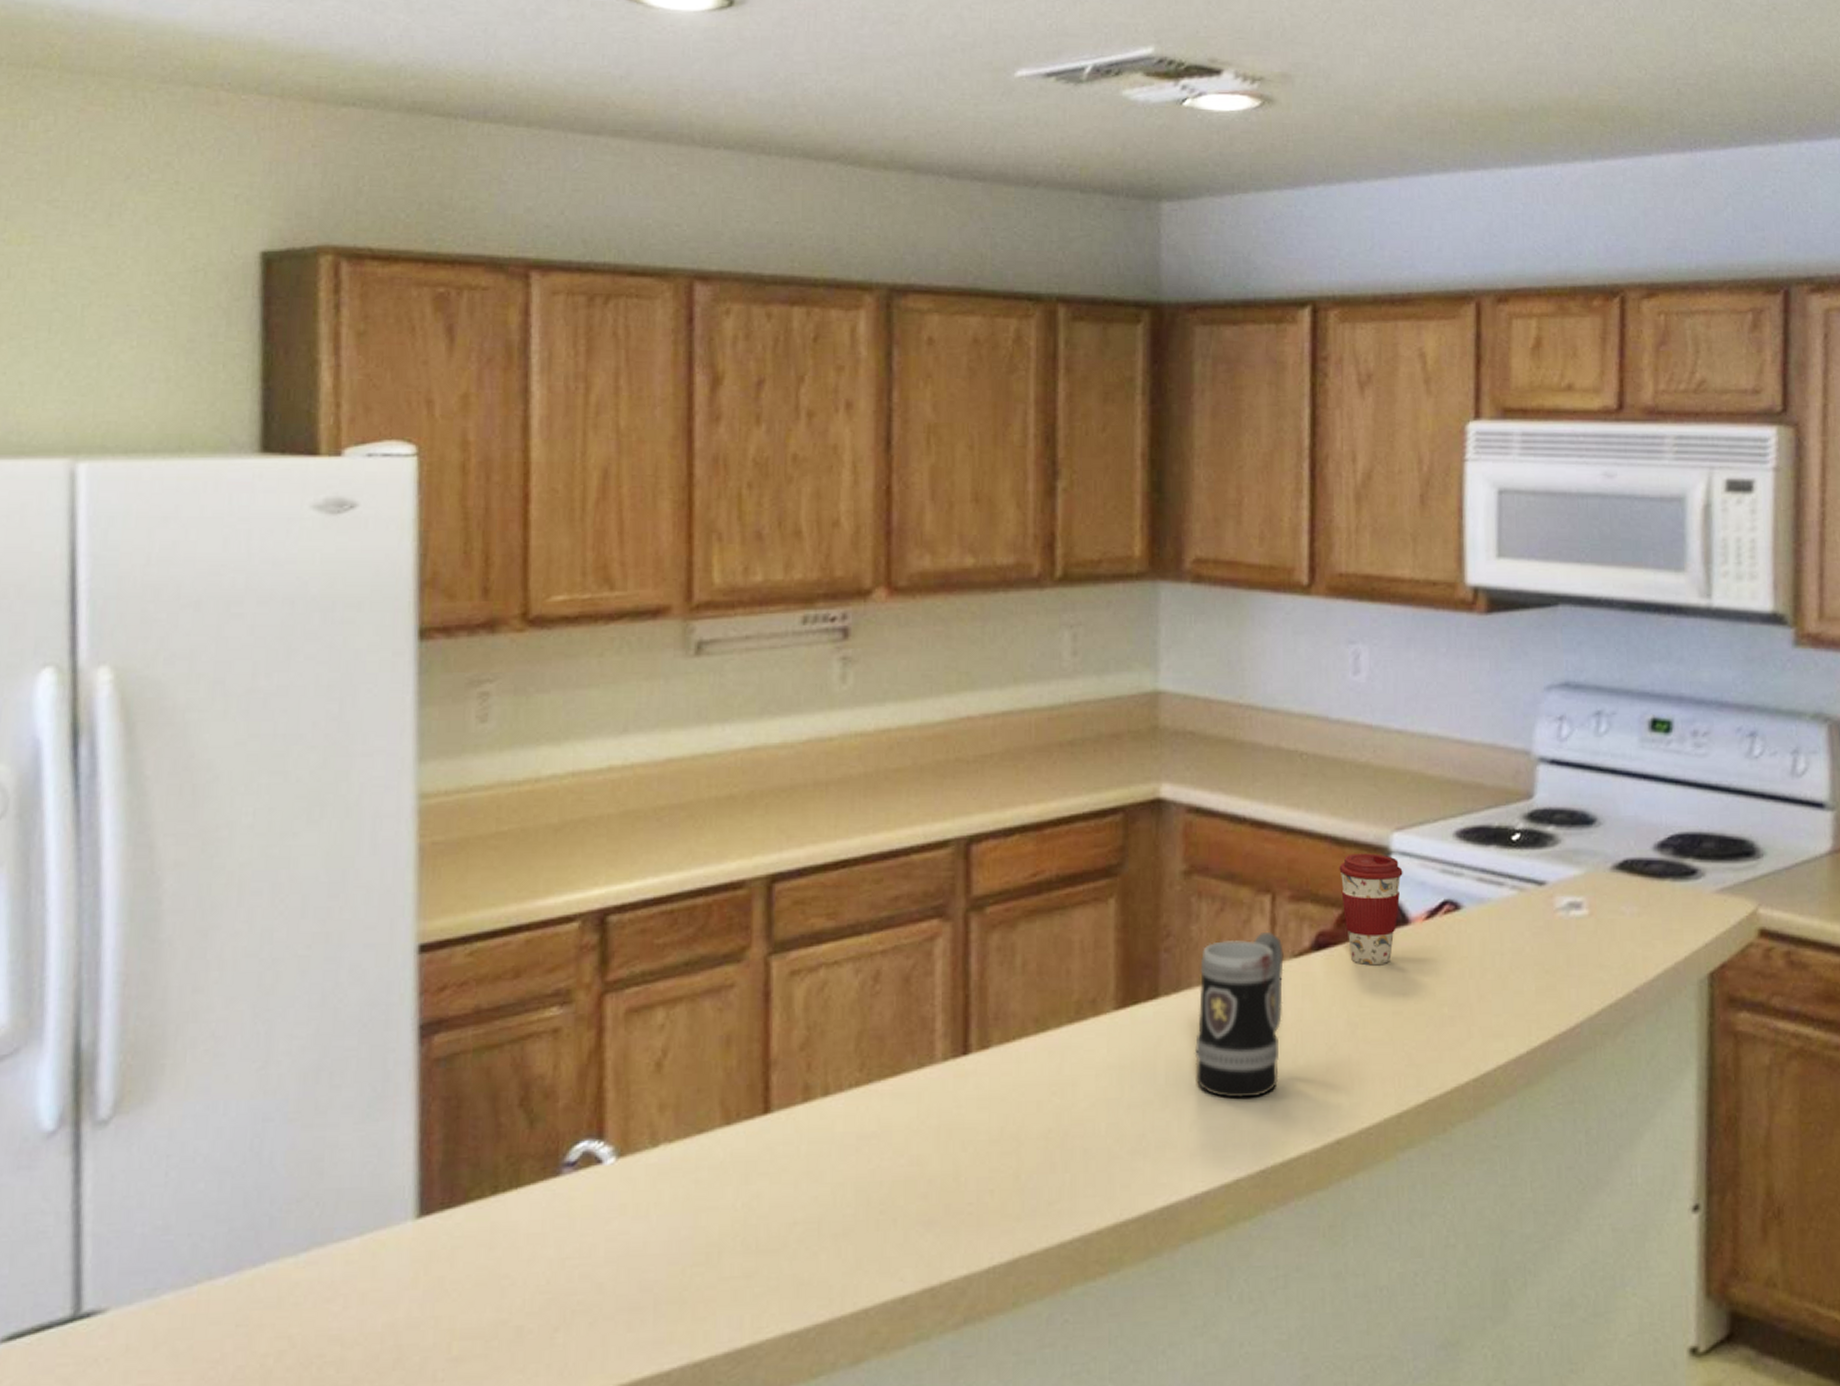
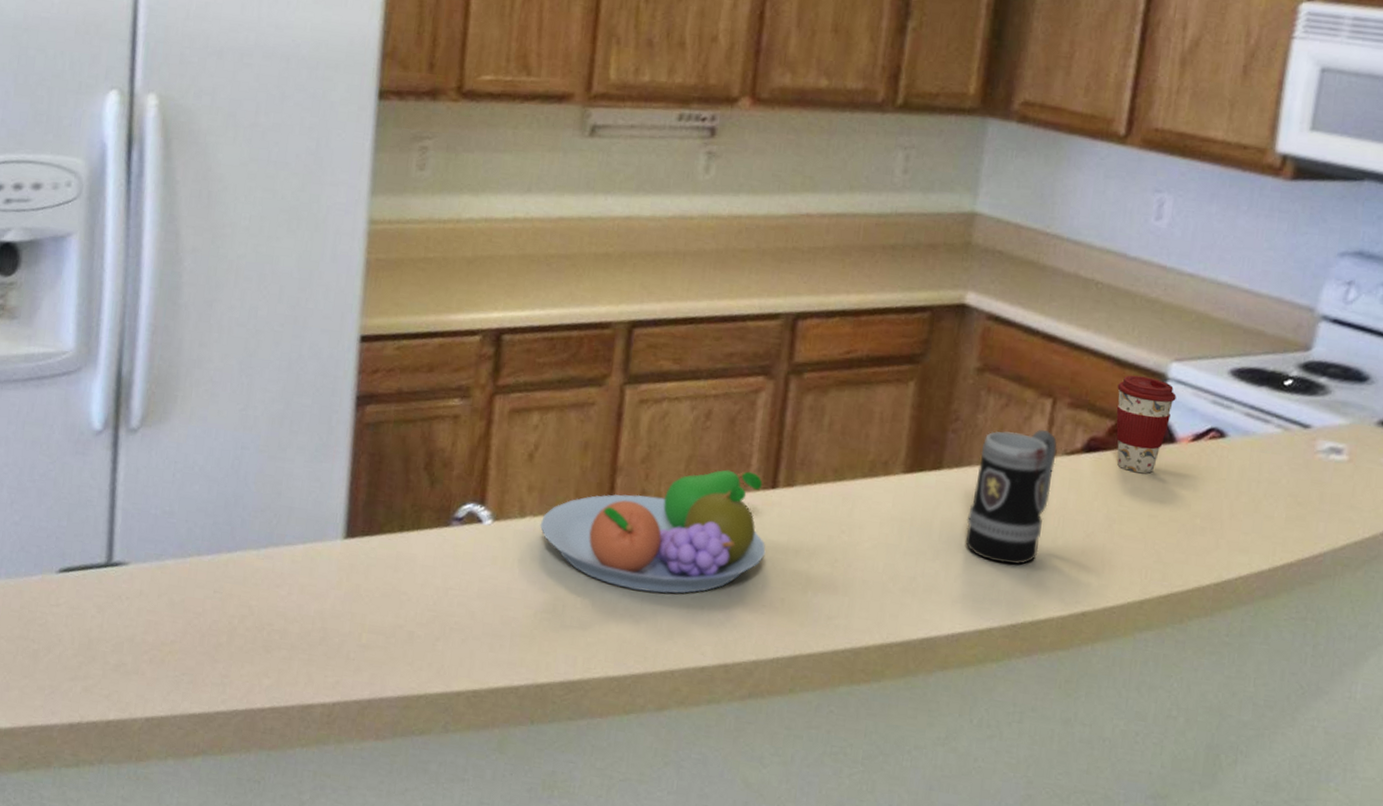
fruit bowl: none [678,1038,965,1214] -> present [539,469,766,594]

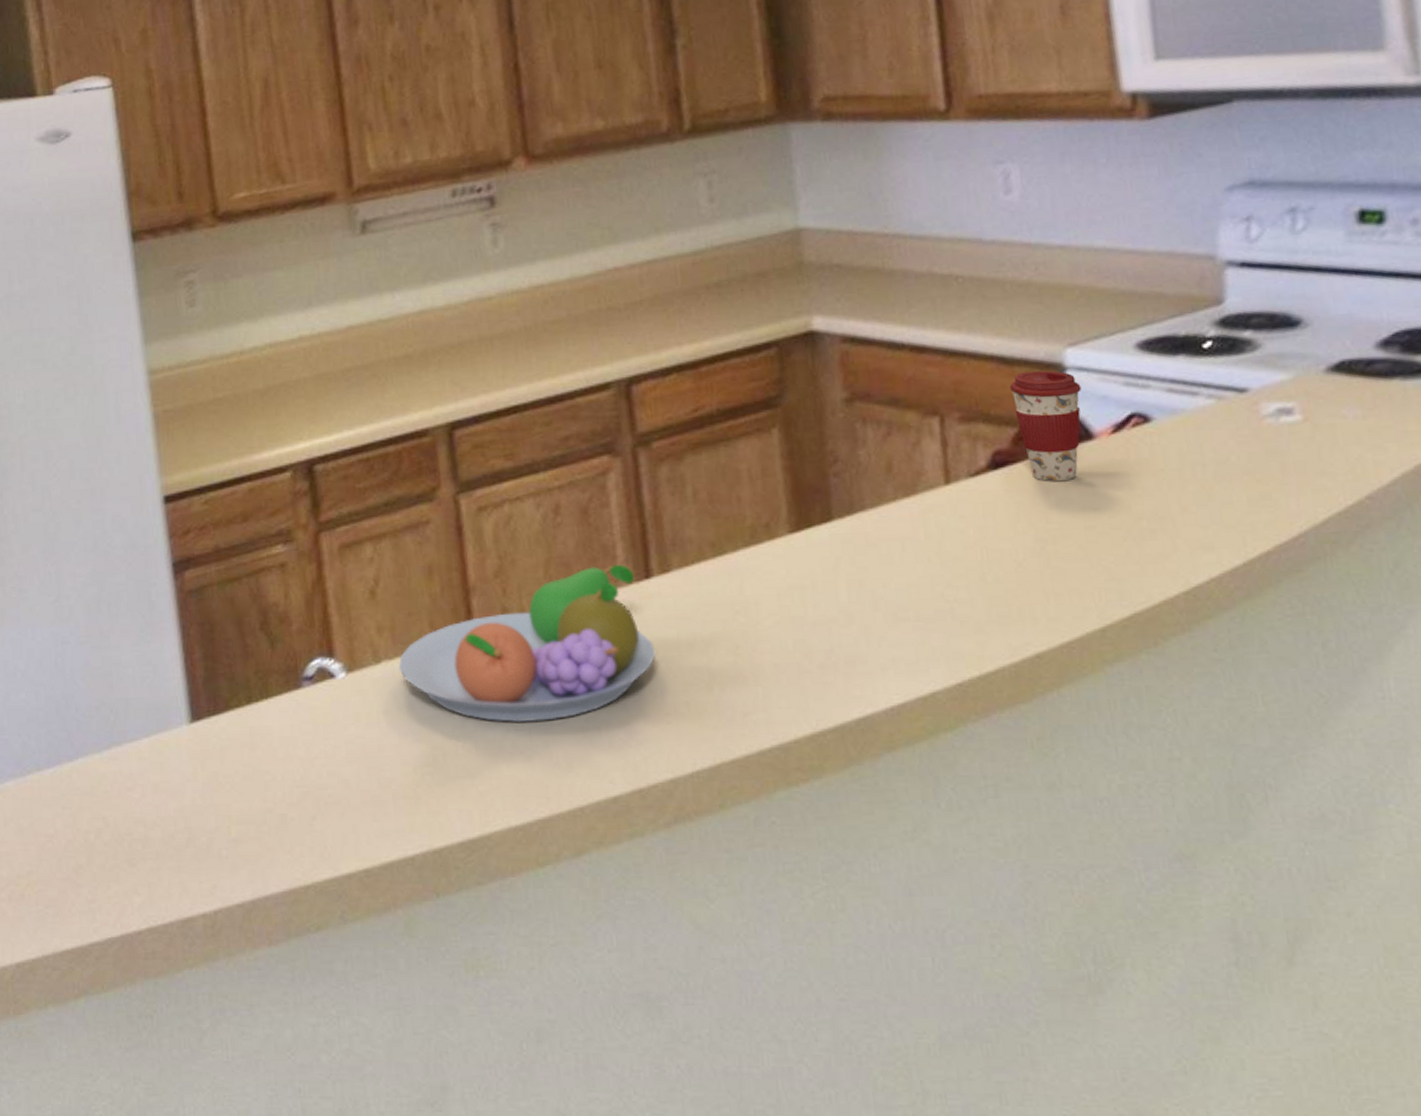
mug: present [965,430,1057,565] -> none [872,454,967,615]

